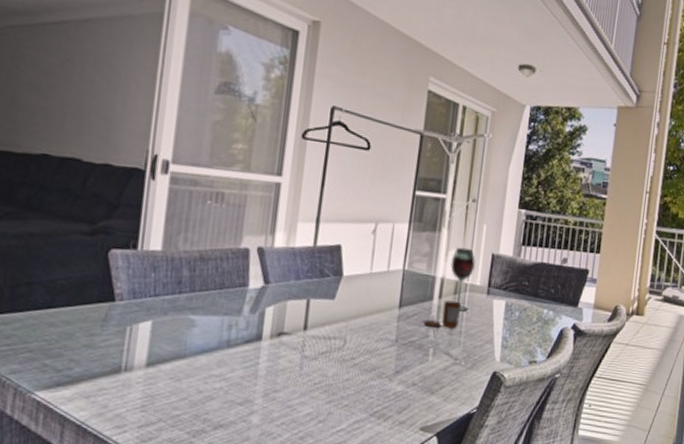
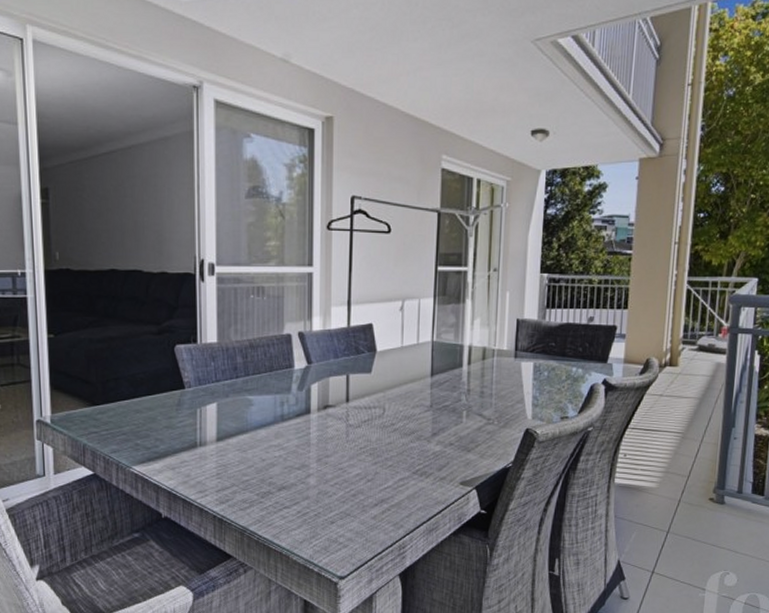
candle: present [423,300,461,329] -> none [455,366,490,392]
wineglass: present [450,247,476,312] -> none [477,315,502,375]

